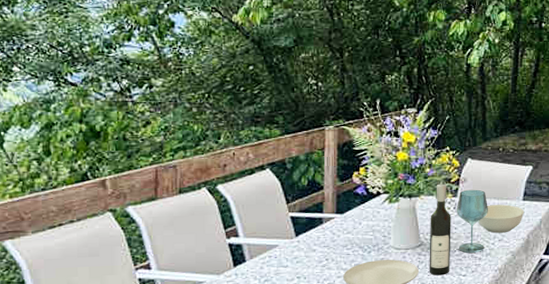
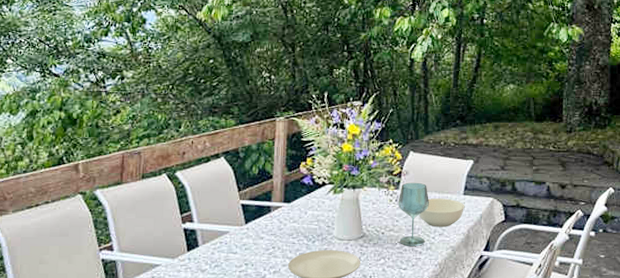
bottle: present [429,183,451,276] -> none [370,176,393,268]

